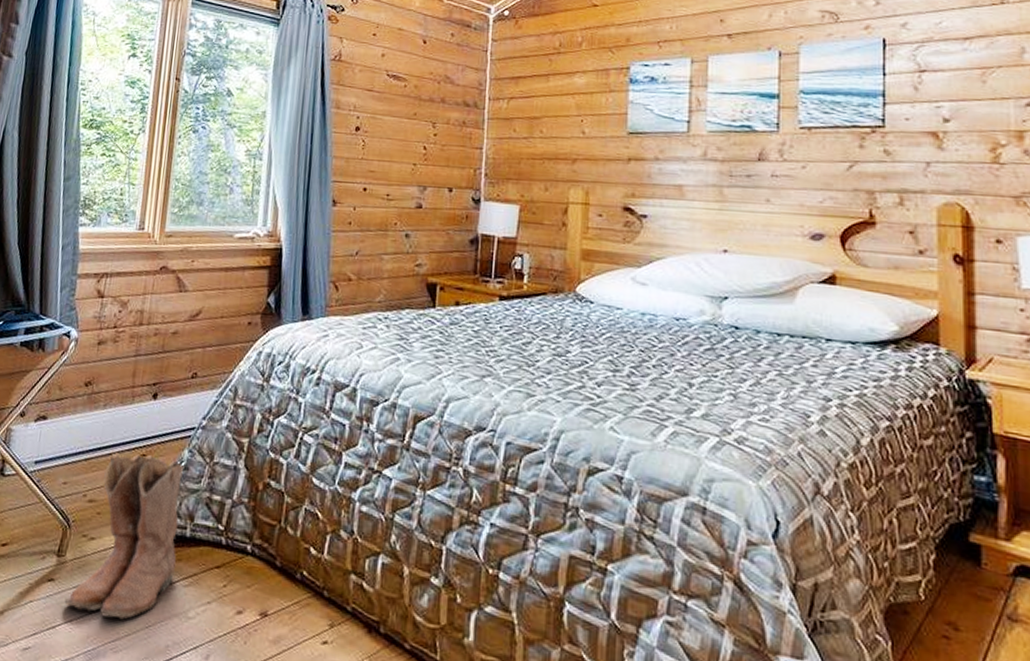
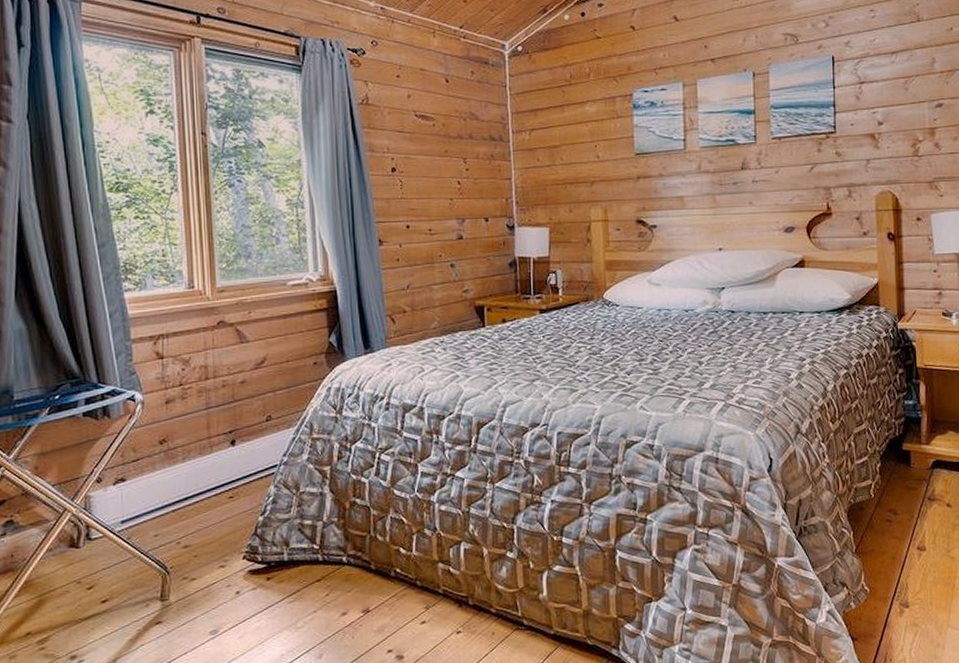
boots: present [64,453,186,620] -> none [175,496,279,644]

